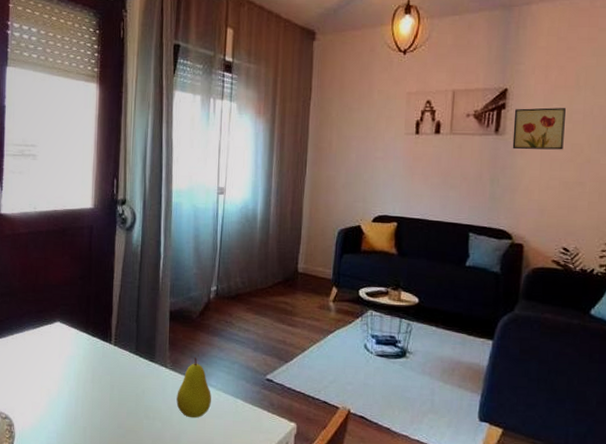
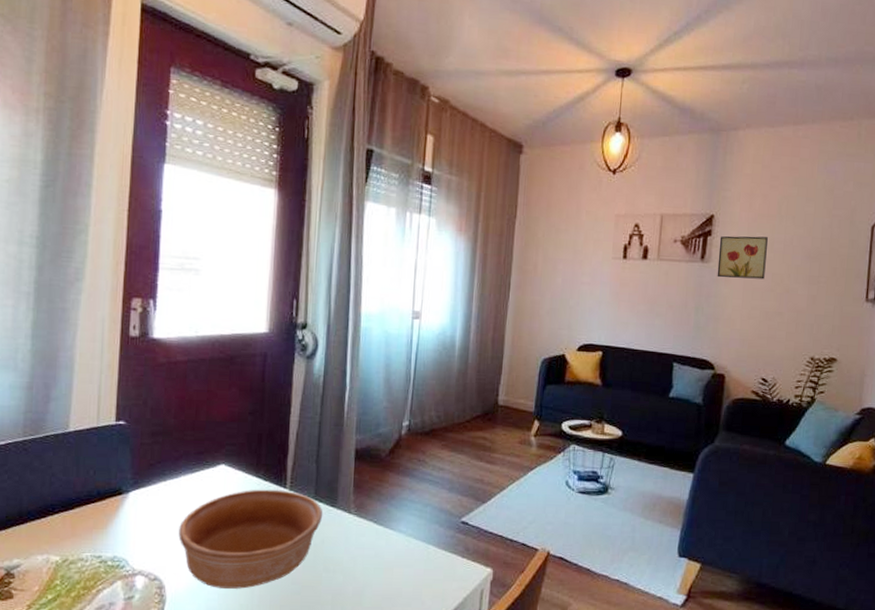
bowl: none [24,344,143,430] -> present [178,489,323,589]
fruit: present [176,357,211,419] -> none [360,501,401,569]

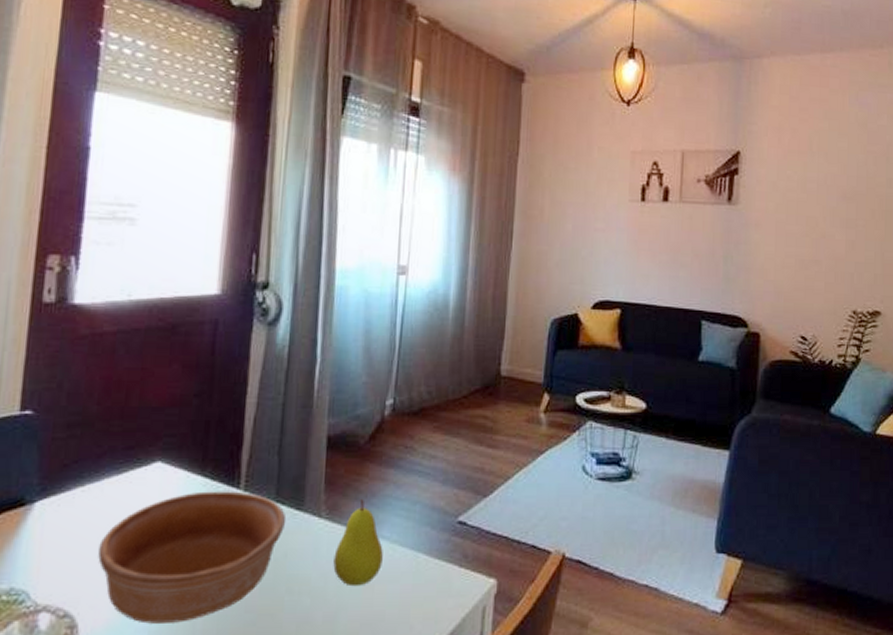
fruit: none [360,501,401,569] -> present [333,500,383,587]
wall art: present [717,236,768,279] -> none [746,174,800,223]

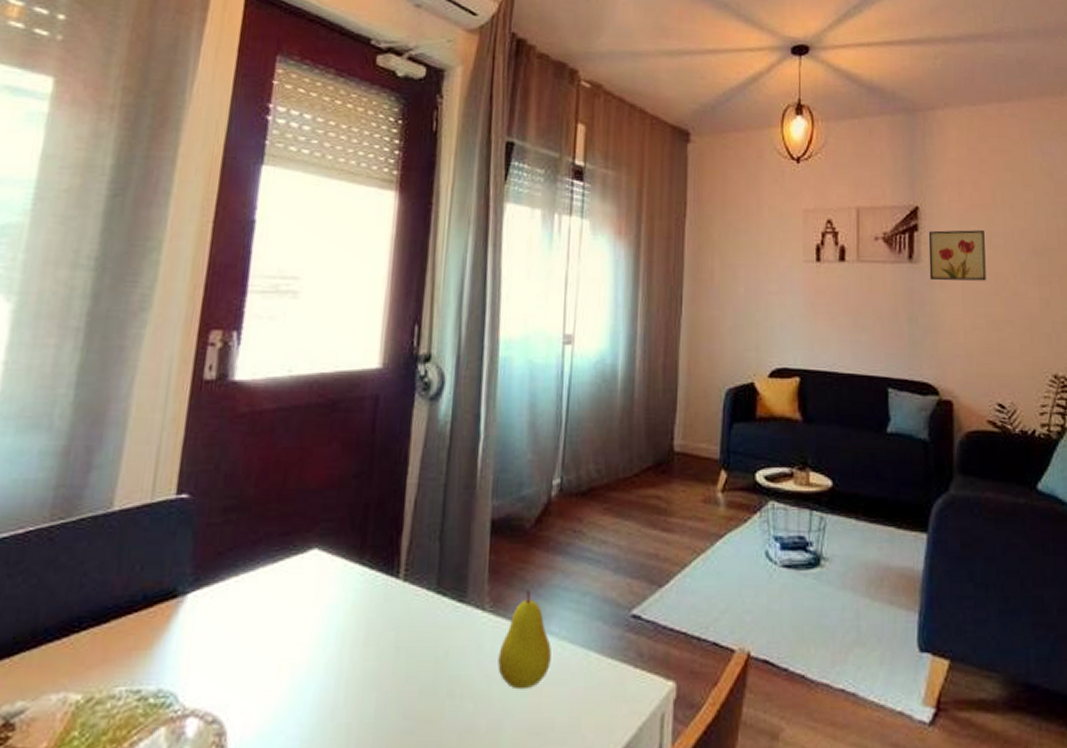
bowl: present [98,491,287,624] -> none [250,581,448,731]
wall art: none [746,174,800,223] -> present [928,230,986,281]

